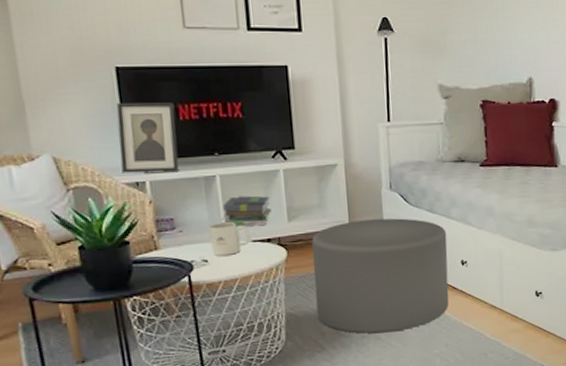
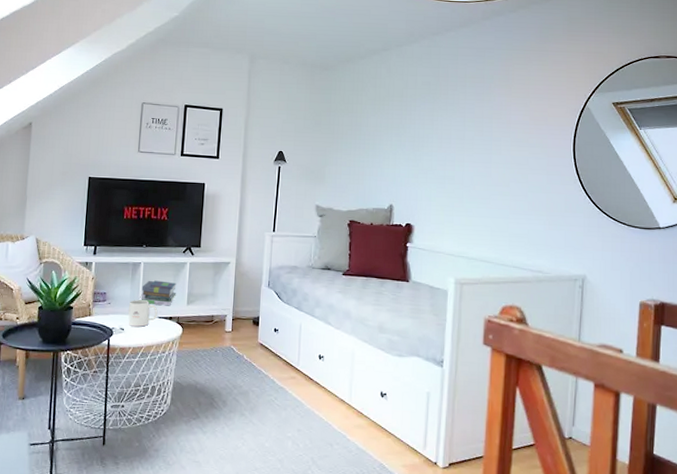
picture frame: present [116,102,180,173] -> none [78,202,122,257]
pouf: present [312,218,449,334] -> none [197,310,309,411]

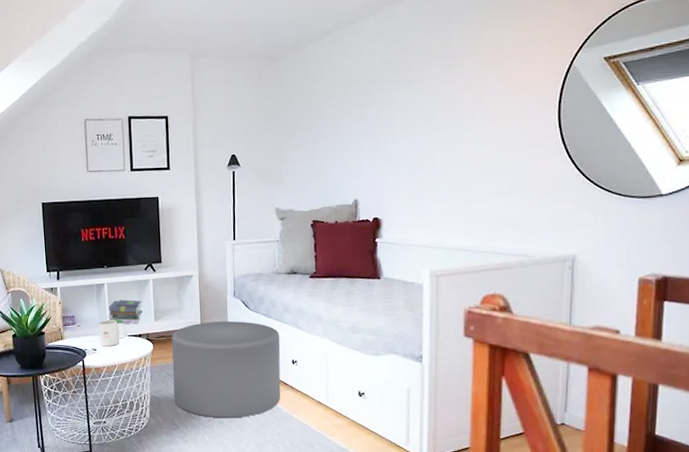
pouf: none [197,310,309,411] -> present [172,321,281,418]

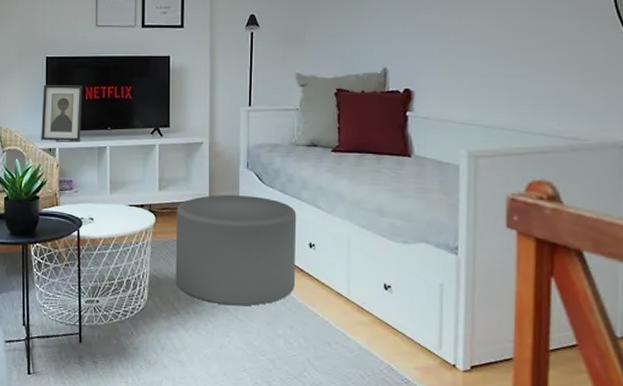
picture frame: none [41,228,80,281] -> present [41,84,83,141]
mug: present [98,320,127,346] -> none [97,187,128,216]
books: present [106,299,143,324] -> none [107,165,146,193]

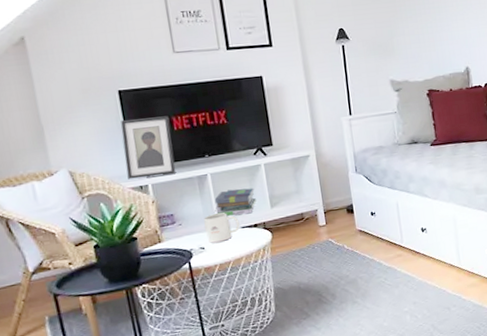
mug: none [97,187,128,216] -> present [204,212,240,243]
books: none [107,165,146,193] -> present [213,187,256,216]
pouf: present [175,195,297,306] -> none [292,196,414,300]

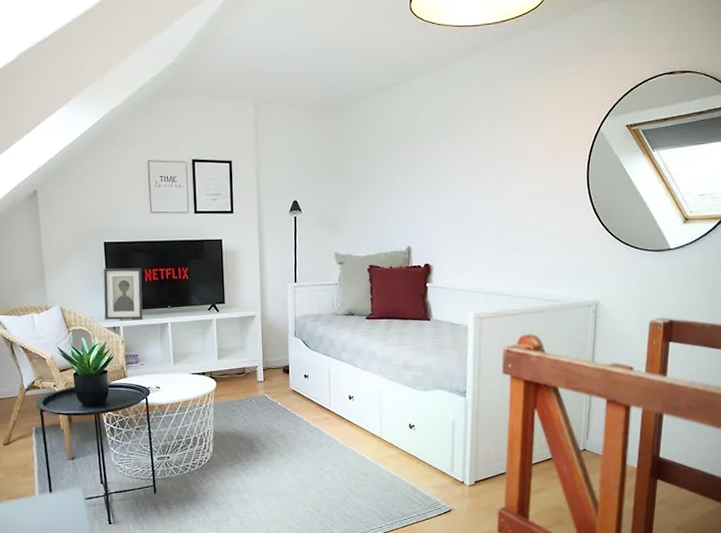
mug: present [204,212,240,243] -> none [162,359,191,384]
books: present [213,187,256,216] -> none [170,339,206,363]

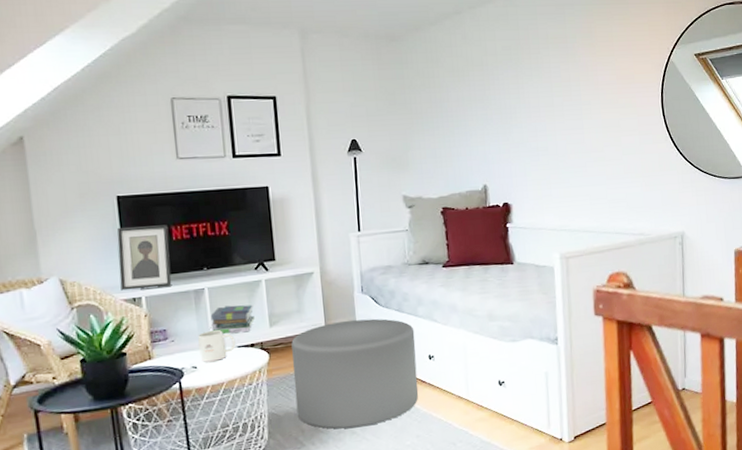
mug: none [162,359,191,384] -> present [198,330,236,362]
books: none [170,339,206,363] -> present [209,304,255,334]
pouf: none [235,359,338,452] -> present [291,318,419,429]

